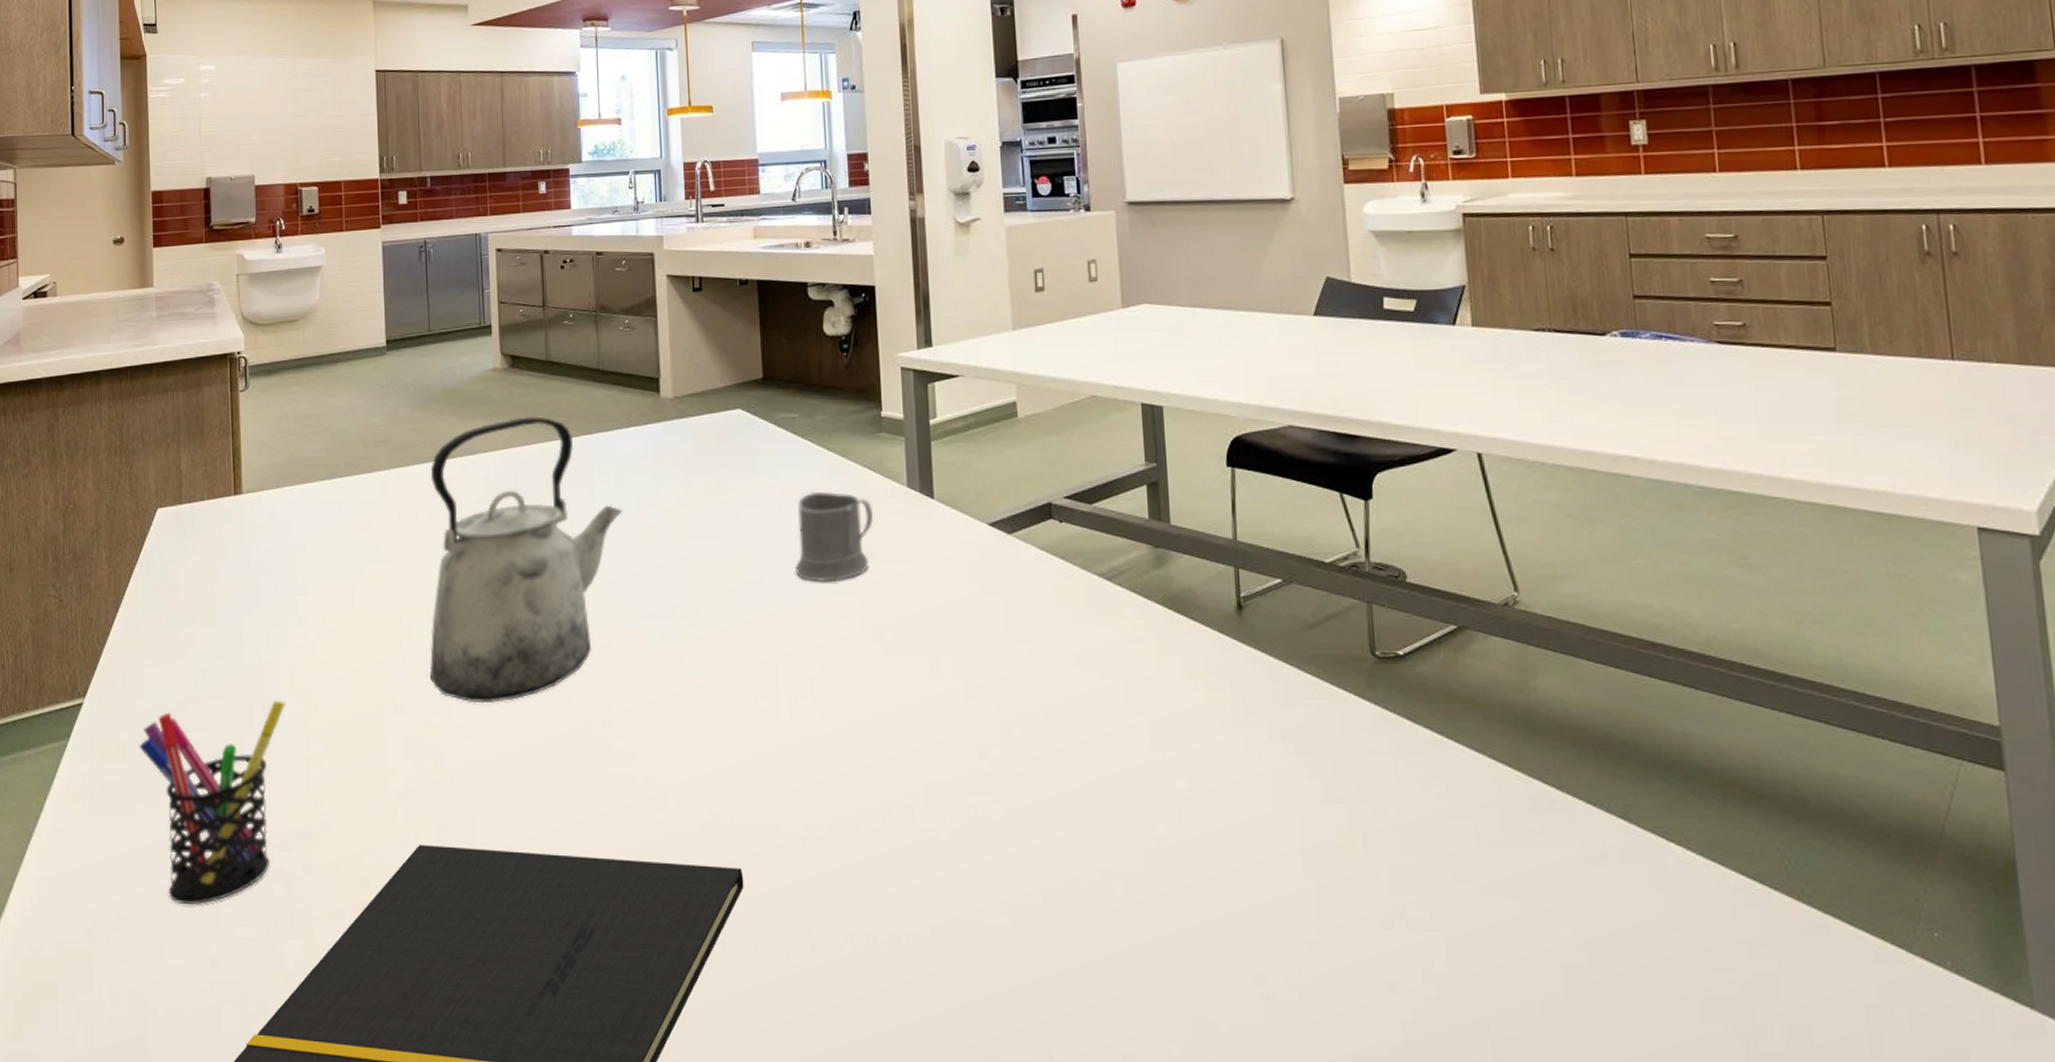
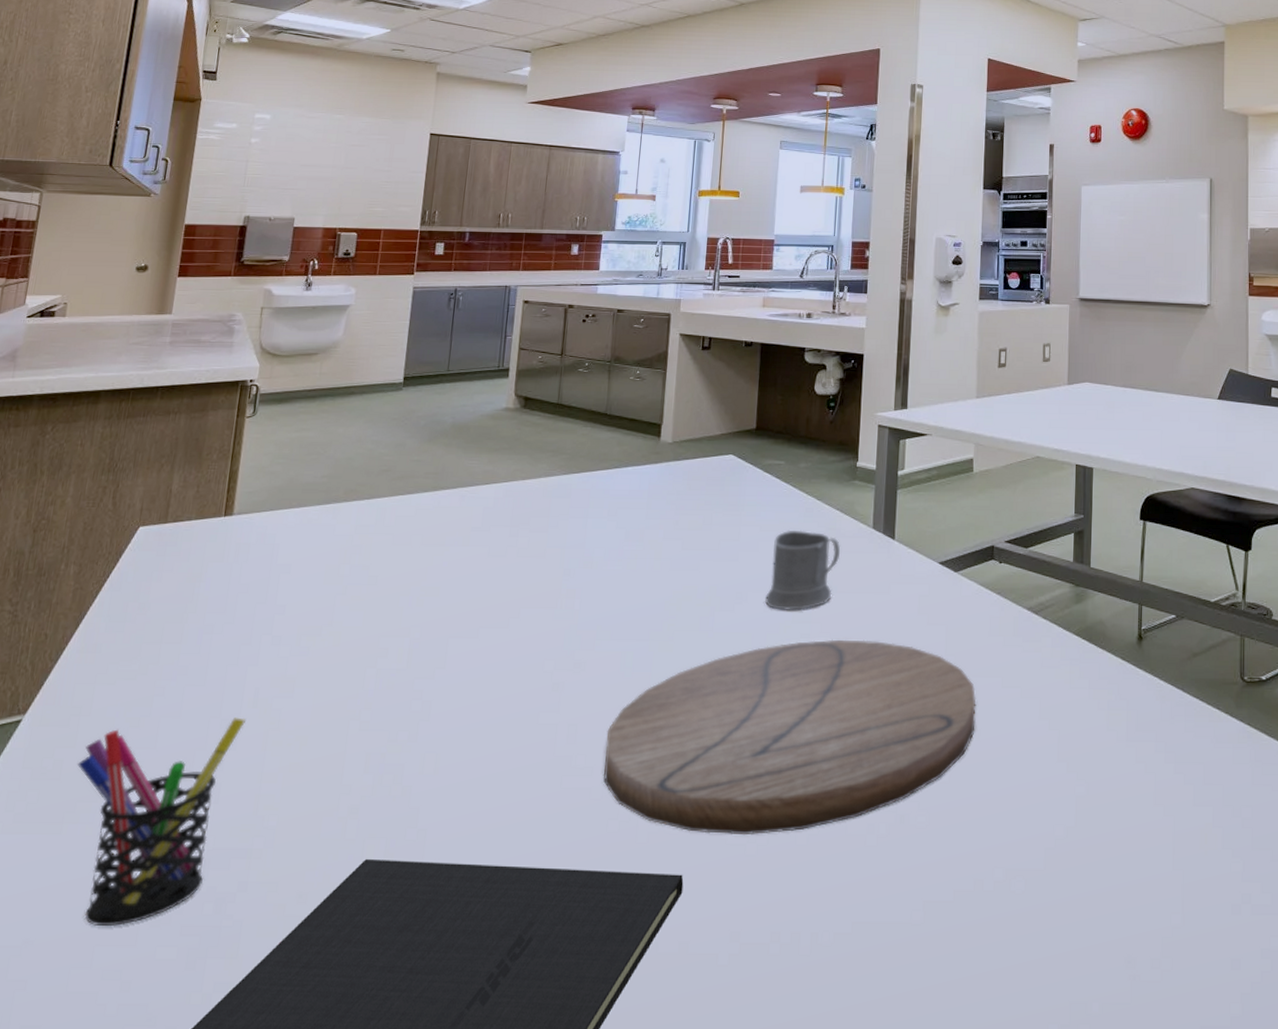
kettle: present [429,416,623,704] -> none [400,453,612,721]
cutting board: none [643,613,1050,827] -> present [603,639,977,834]

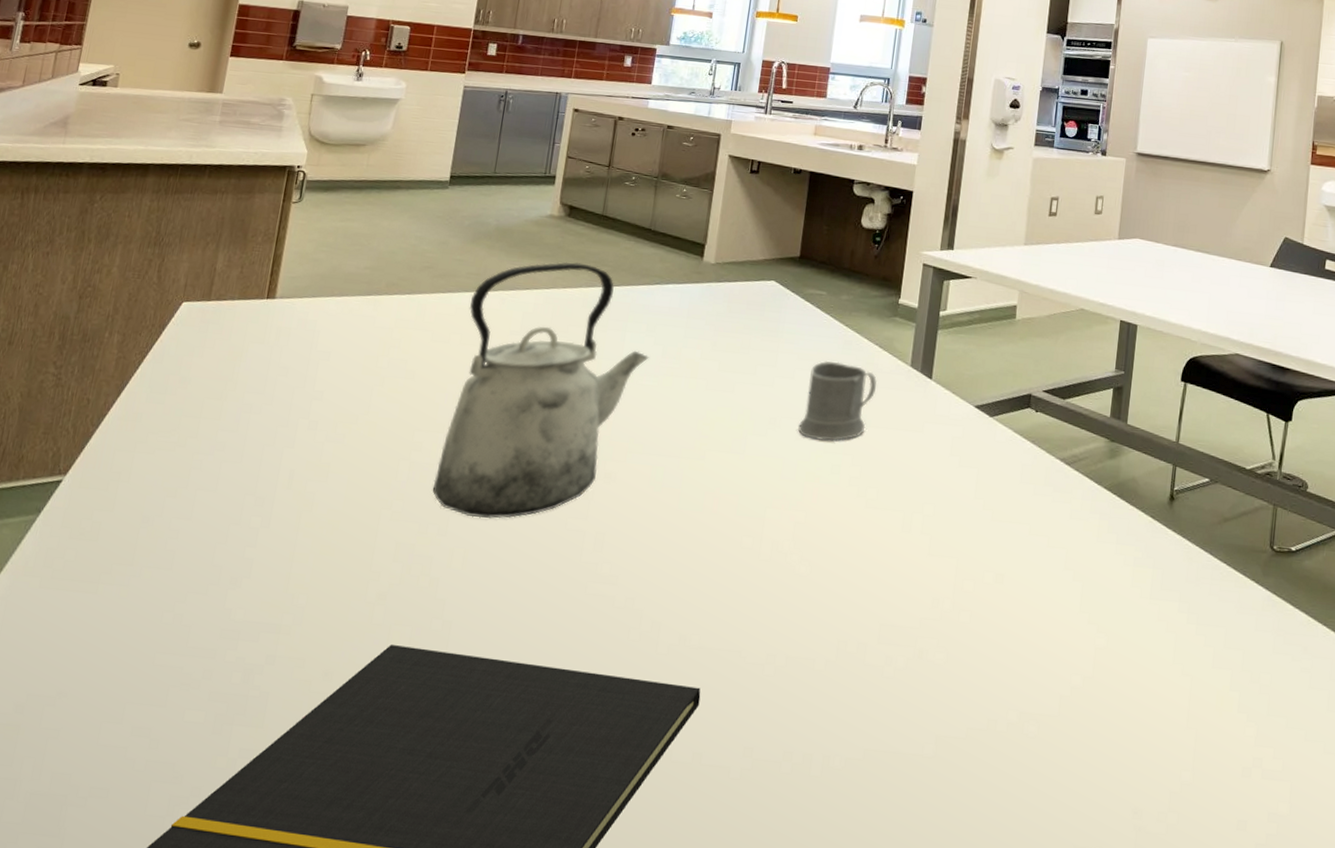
pen holder: present [78,717,246,927] -> none [115,496,280,687]
kettle: none [400,453,612,721] -> present [432,262,649,518]
cutting board: present [603,639,977,834] -> none [627,472,1003,656]

